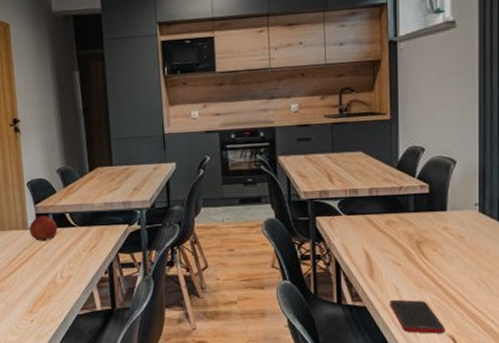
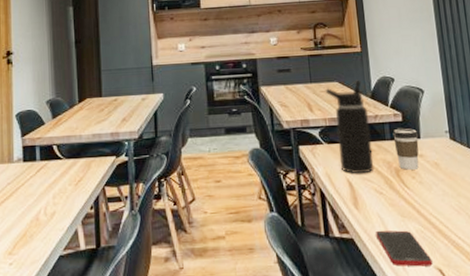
fruit: present [29,216,58,242] -> none [15,148,44,176]
water bottle: none [348,149,394,246] -> present [325,80,374,174]
coffee cup: none [417,201,444,242] -> present [393,128,419,170]

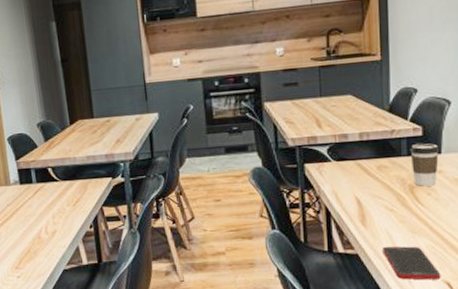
water bottle: present [325,80,374,174] -> none [336,92,386,192]

